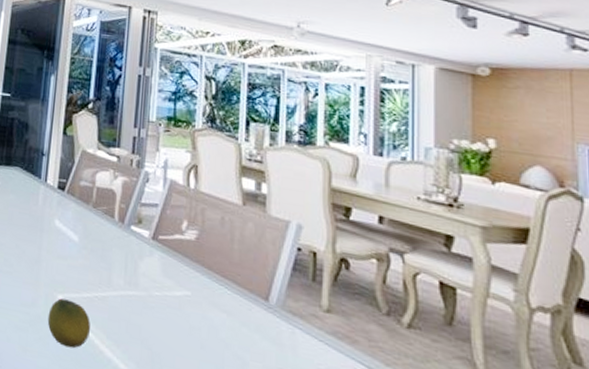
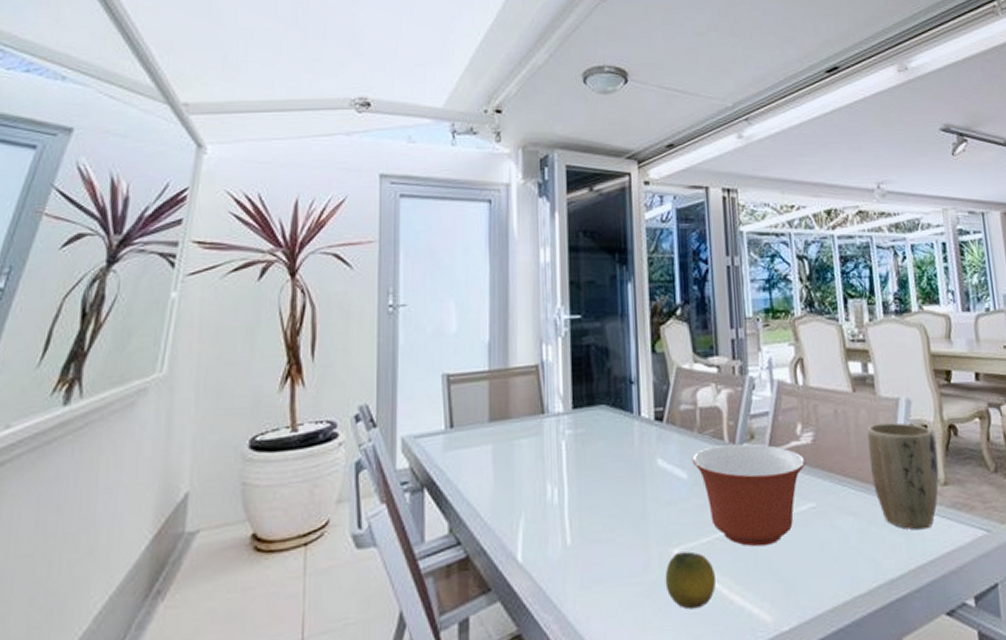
mixing bowl: none [84,221,187,316] -> present [691,443,806,547]
plant pot: none [250,238,323,347] -> present [867,422,939,530]

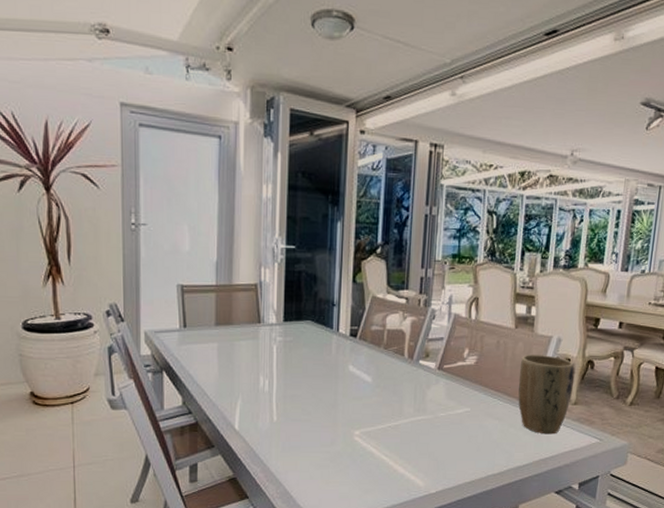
fruit: present [665,551,716,610] -> none [346,434,385,473]
mixing bowl: present [691,443,806,547] -> none [376,360,468,435]

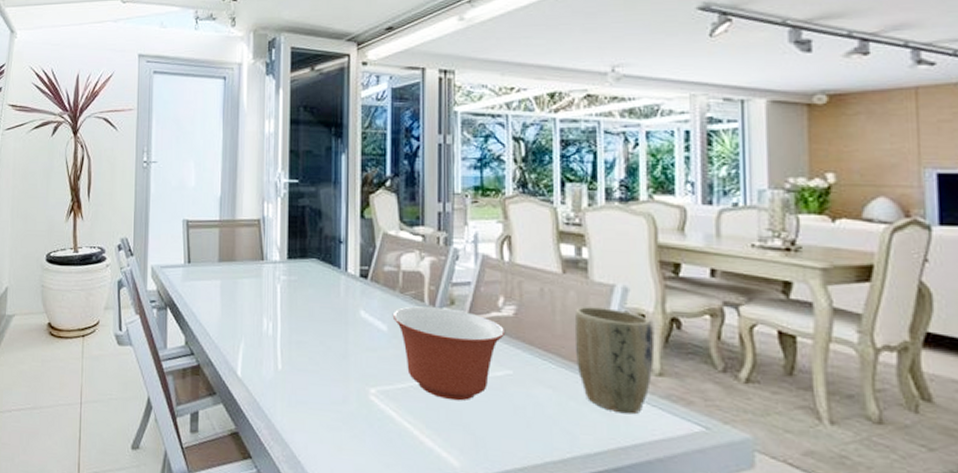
mixing bowl: none [376,360,468,435] -> present [392,306,506,401]

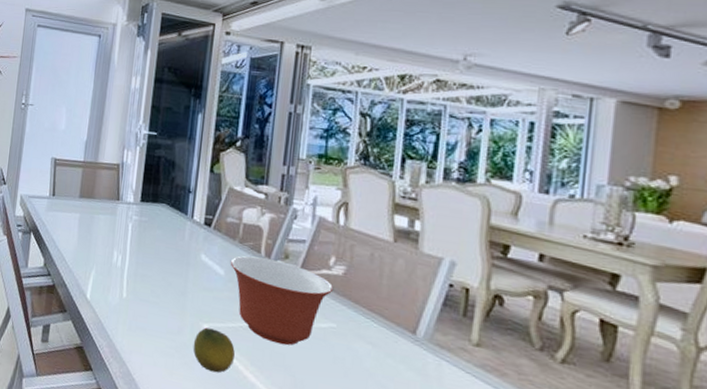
fruit: none [361,392,407,442] -> present [193,327,235,373]
plant pot: present [574,307,653,415] -> none [398,274,475,378]

